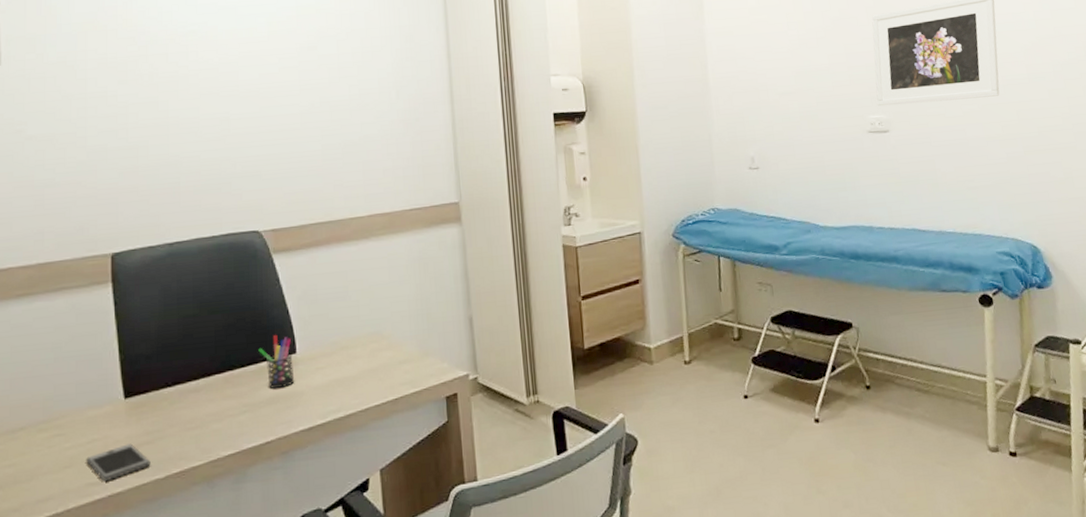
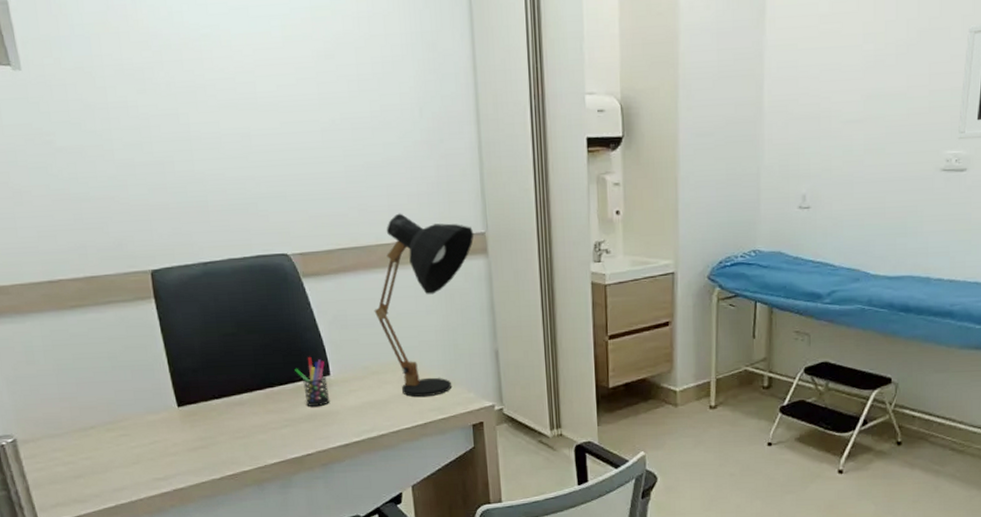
smartphone: present [86,443,151,482] -> none [150,447,207,478]
desk lamp: none [345,187,448,371] -> present [374,213,474,398]

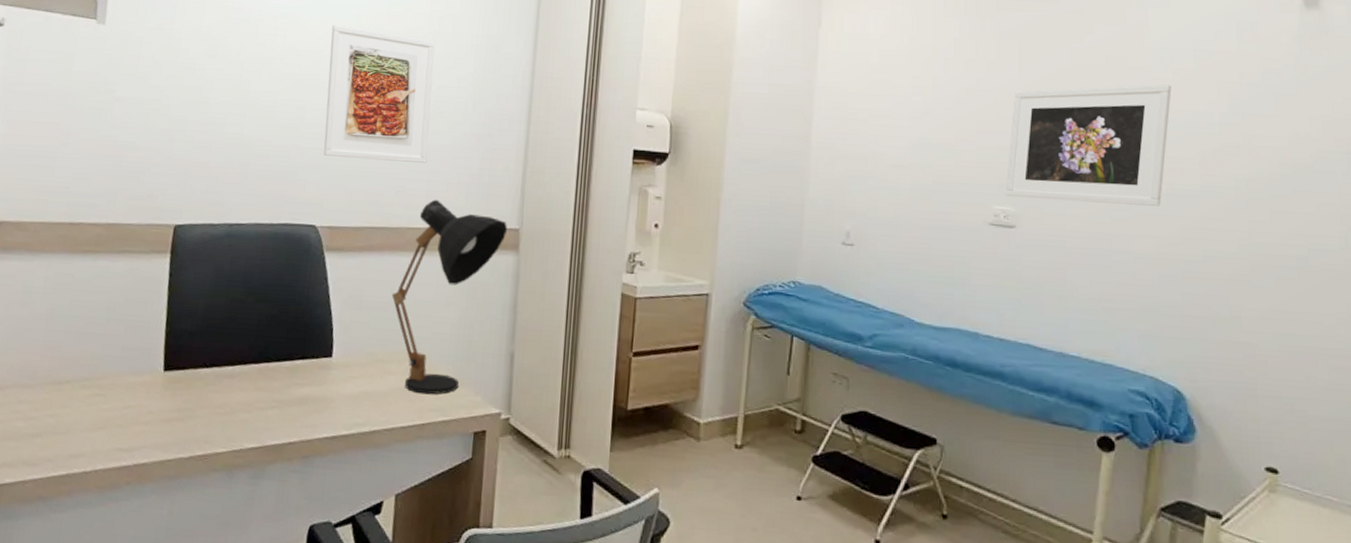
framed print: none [258,40,383,183] -> present [323,25,435,163]
pen holder: present [295,357,330,407] -> none [296,335,329,391]

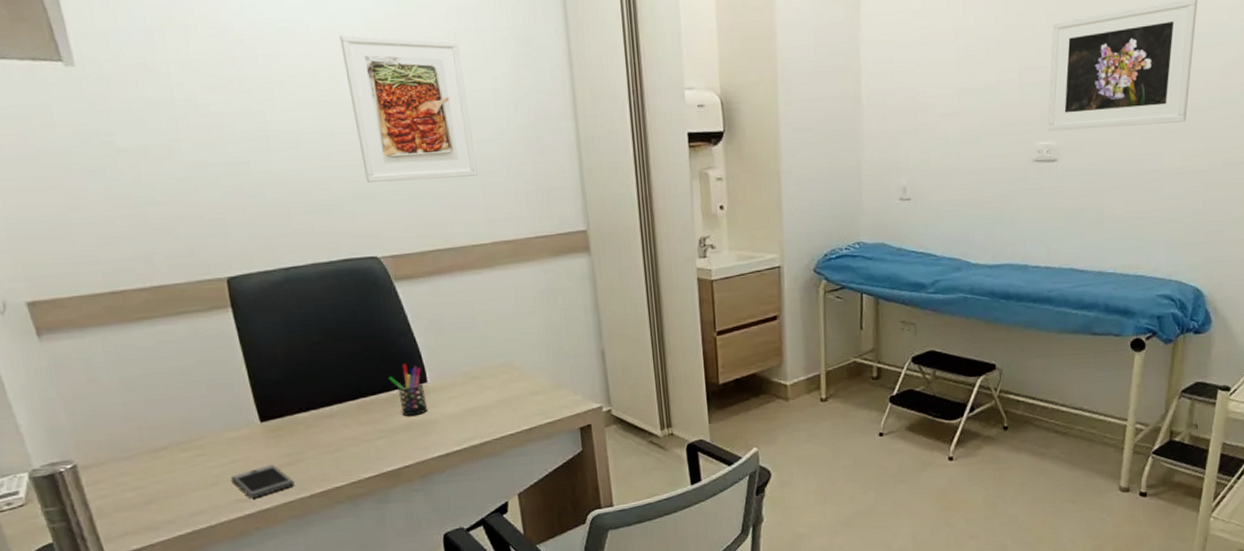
smartphone: none [119,416,178,450] -> present [231,464,295,499]
pen holder: none [296,335,329,391] -> present [389,364,428,417]
desk lamp: present [391,199,508,395] -> none [472,212,576,402]

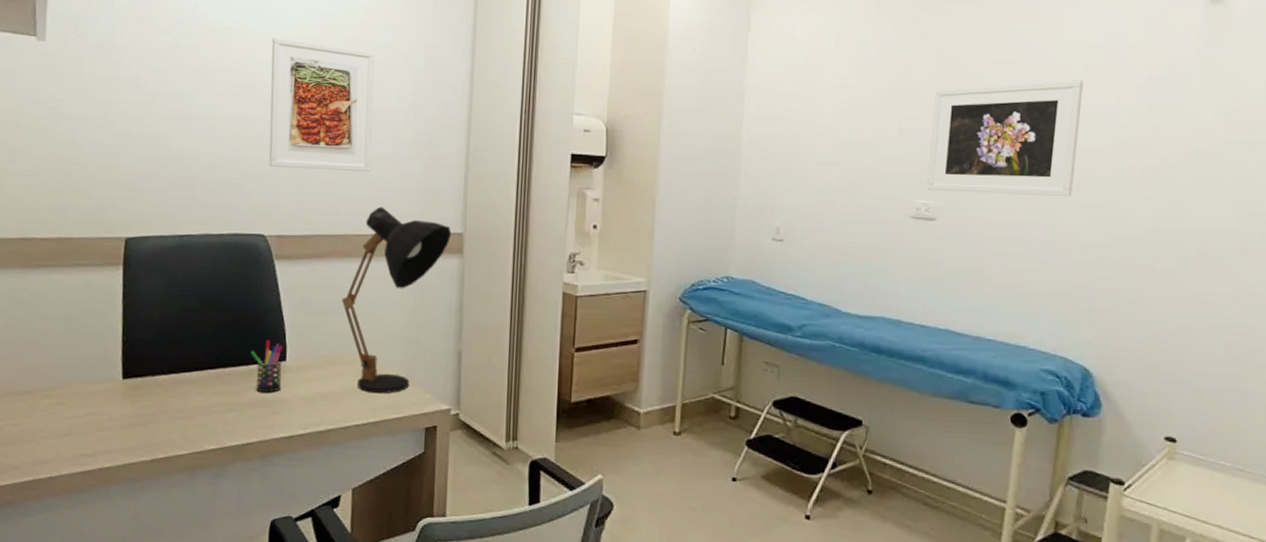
smartphone: present [231,464,295,499] -> none [82,422,140,455]
desk lamp: none [472,212,576,402] -> present [341,206,452,394]

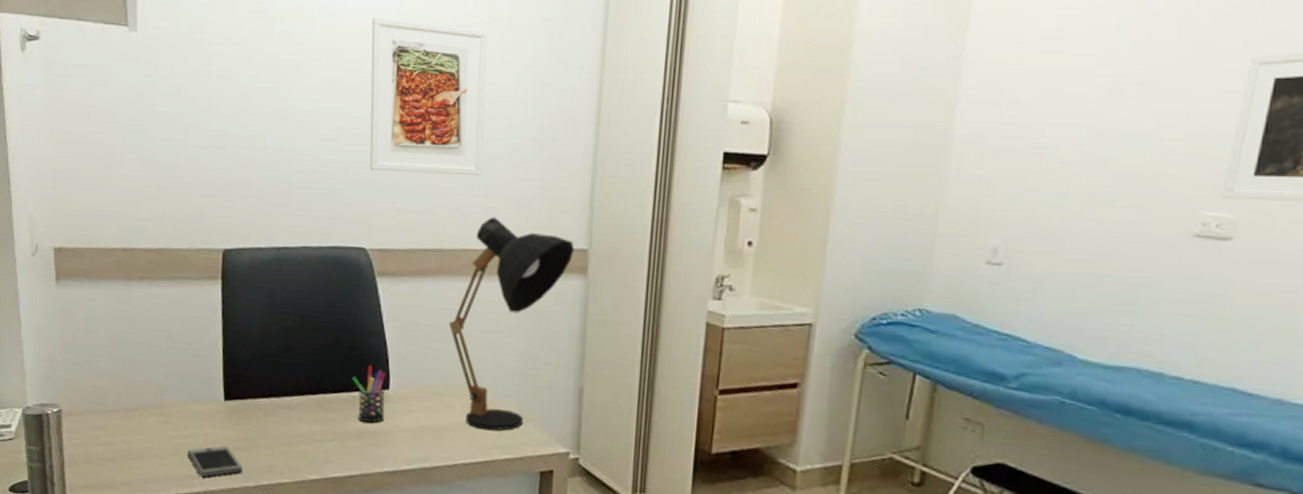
smartphone: none [82,422,140,455] -> present [187,445,243,478]

